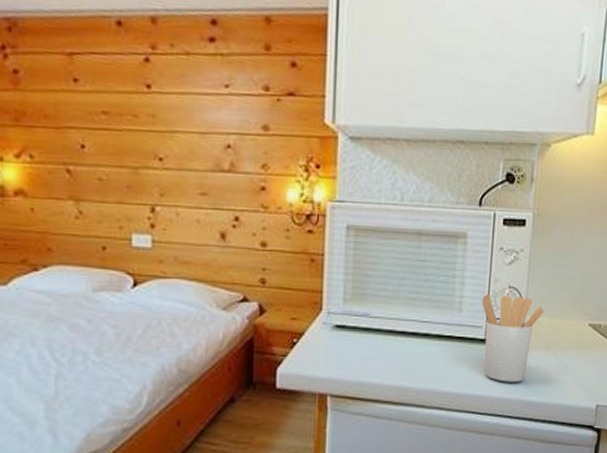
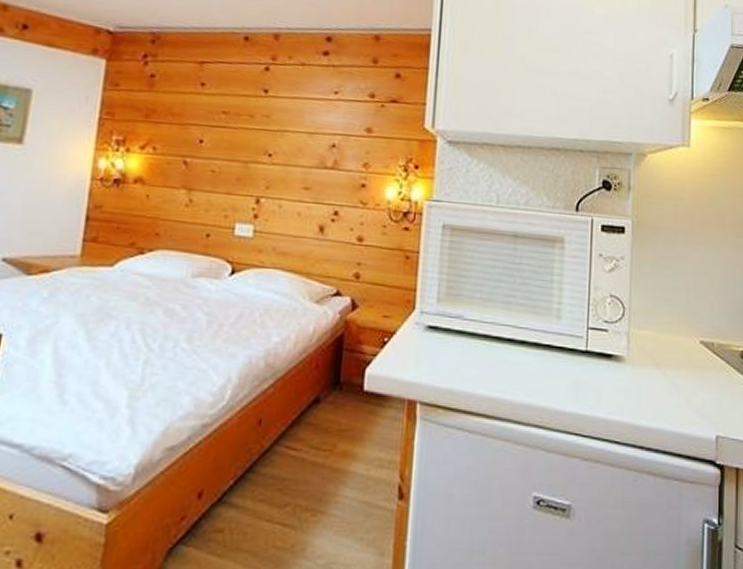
utensil holder: present [482,294,544,382] -> none [582,301,649,402]

